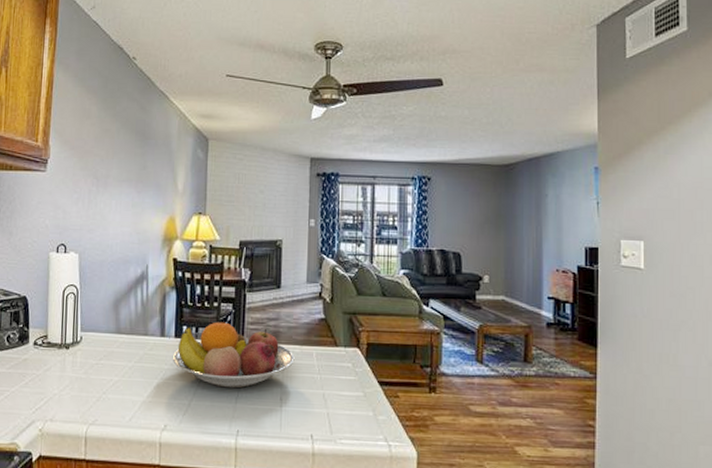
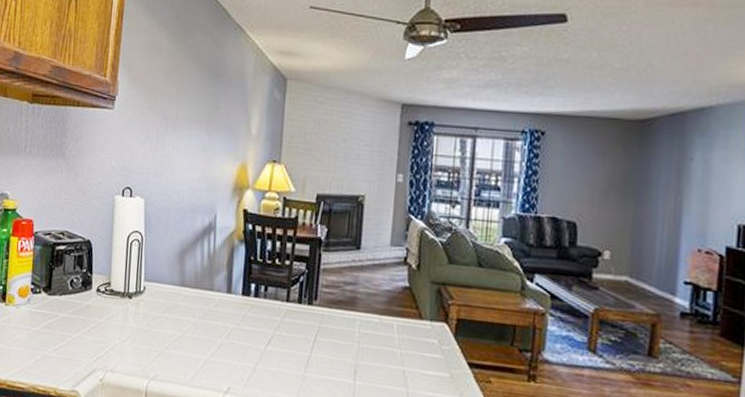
fruit bowl: present [172,322,295,389] -> none [238,281,373,356]

